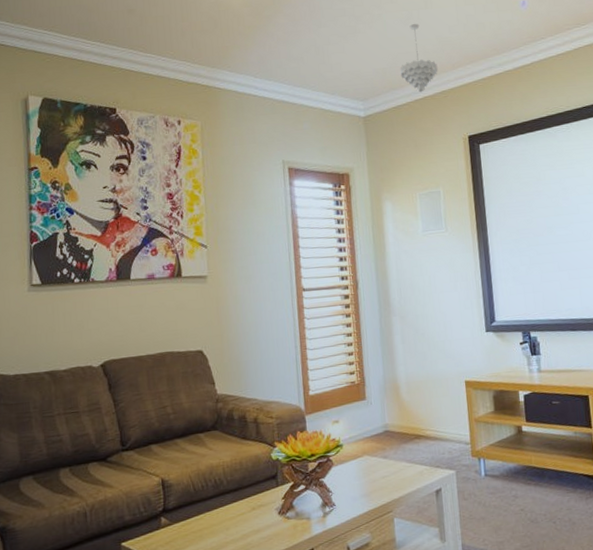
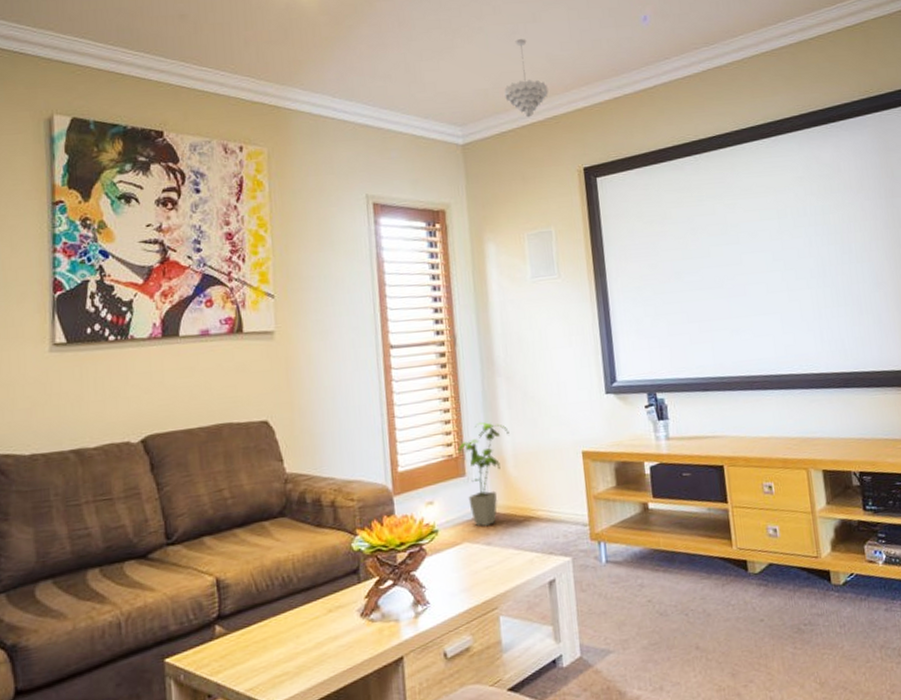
house plant: none [359,355,403,443] -> present [458,422,509,527]

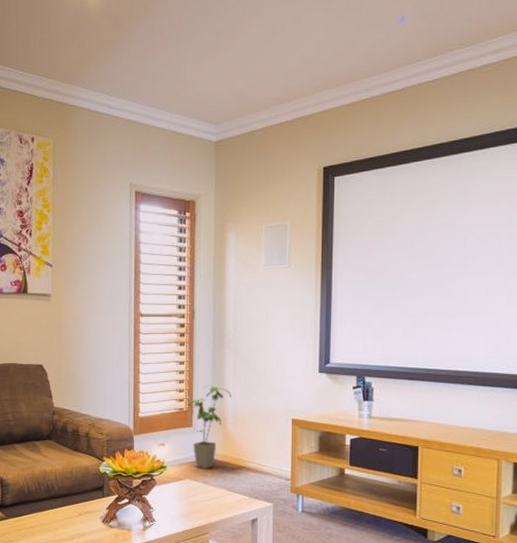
pendant light: present [504,39,549,118] -> none [258,41,299,118]

